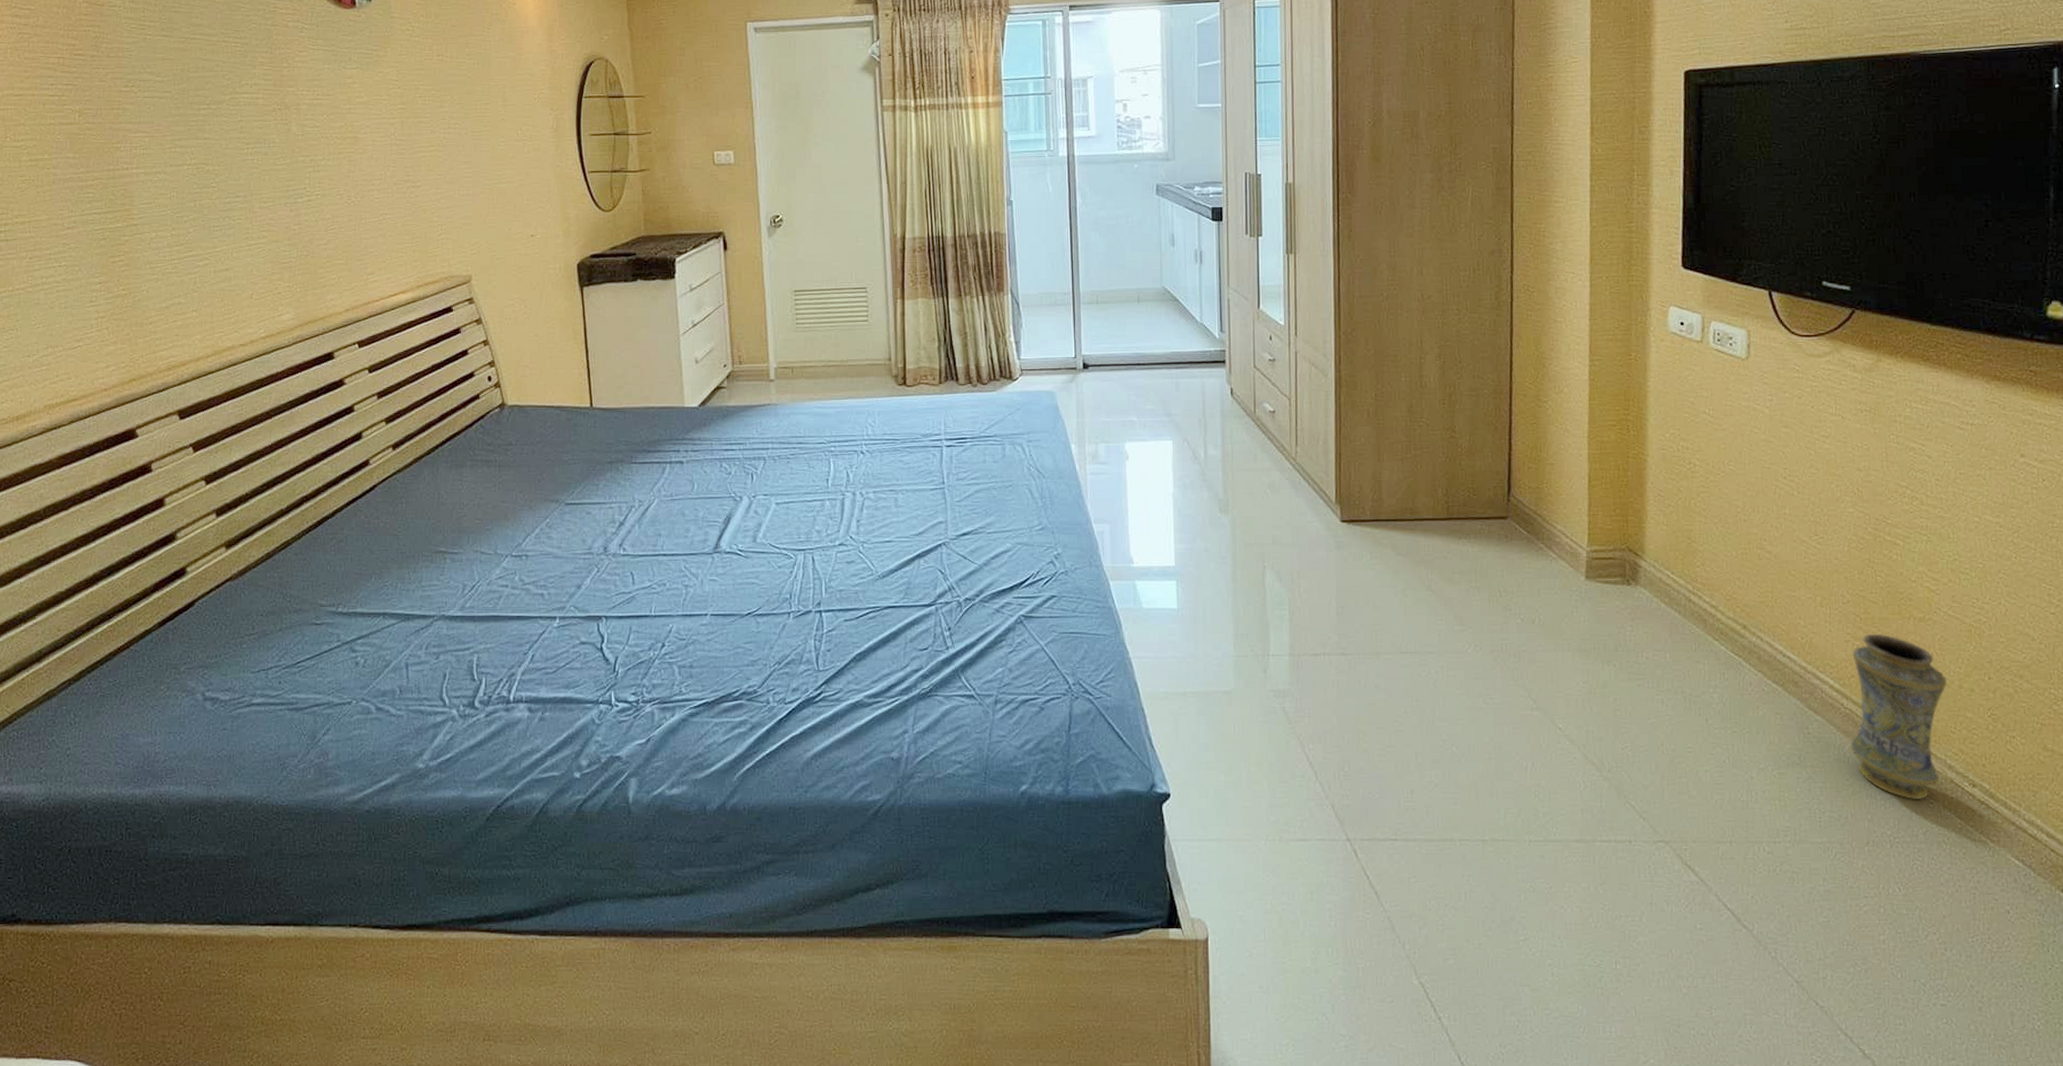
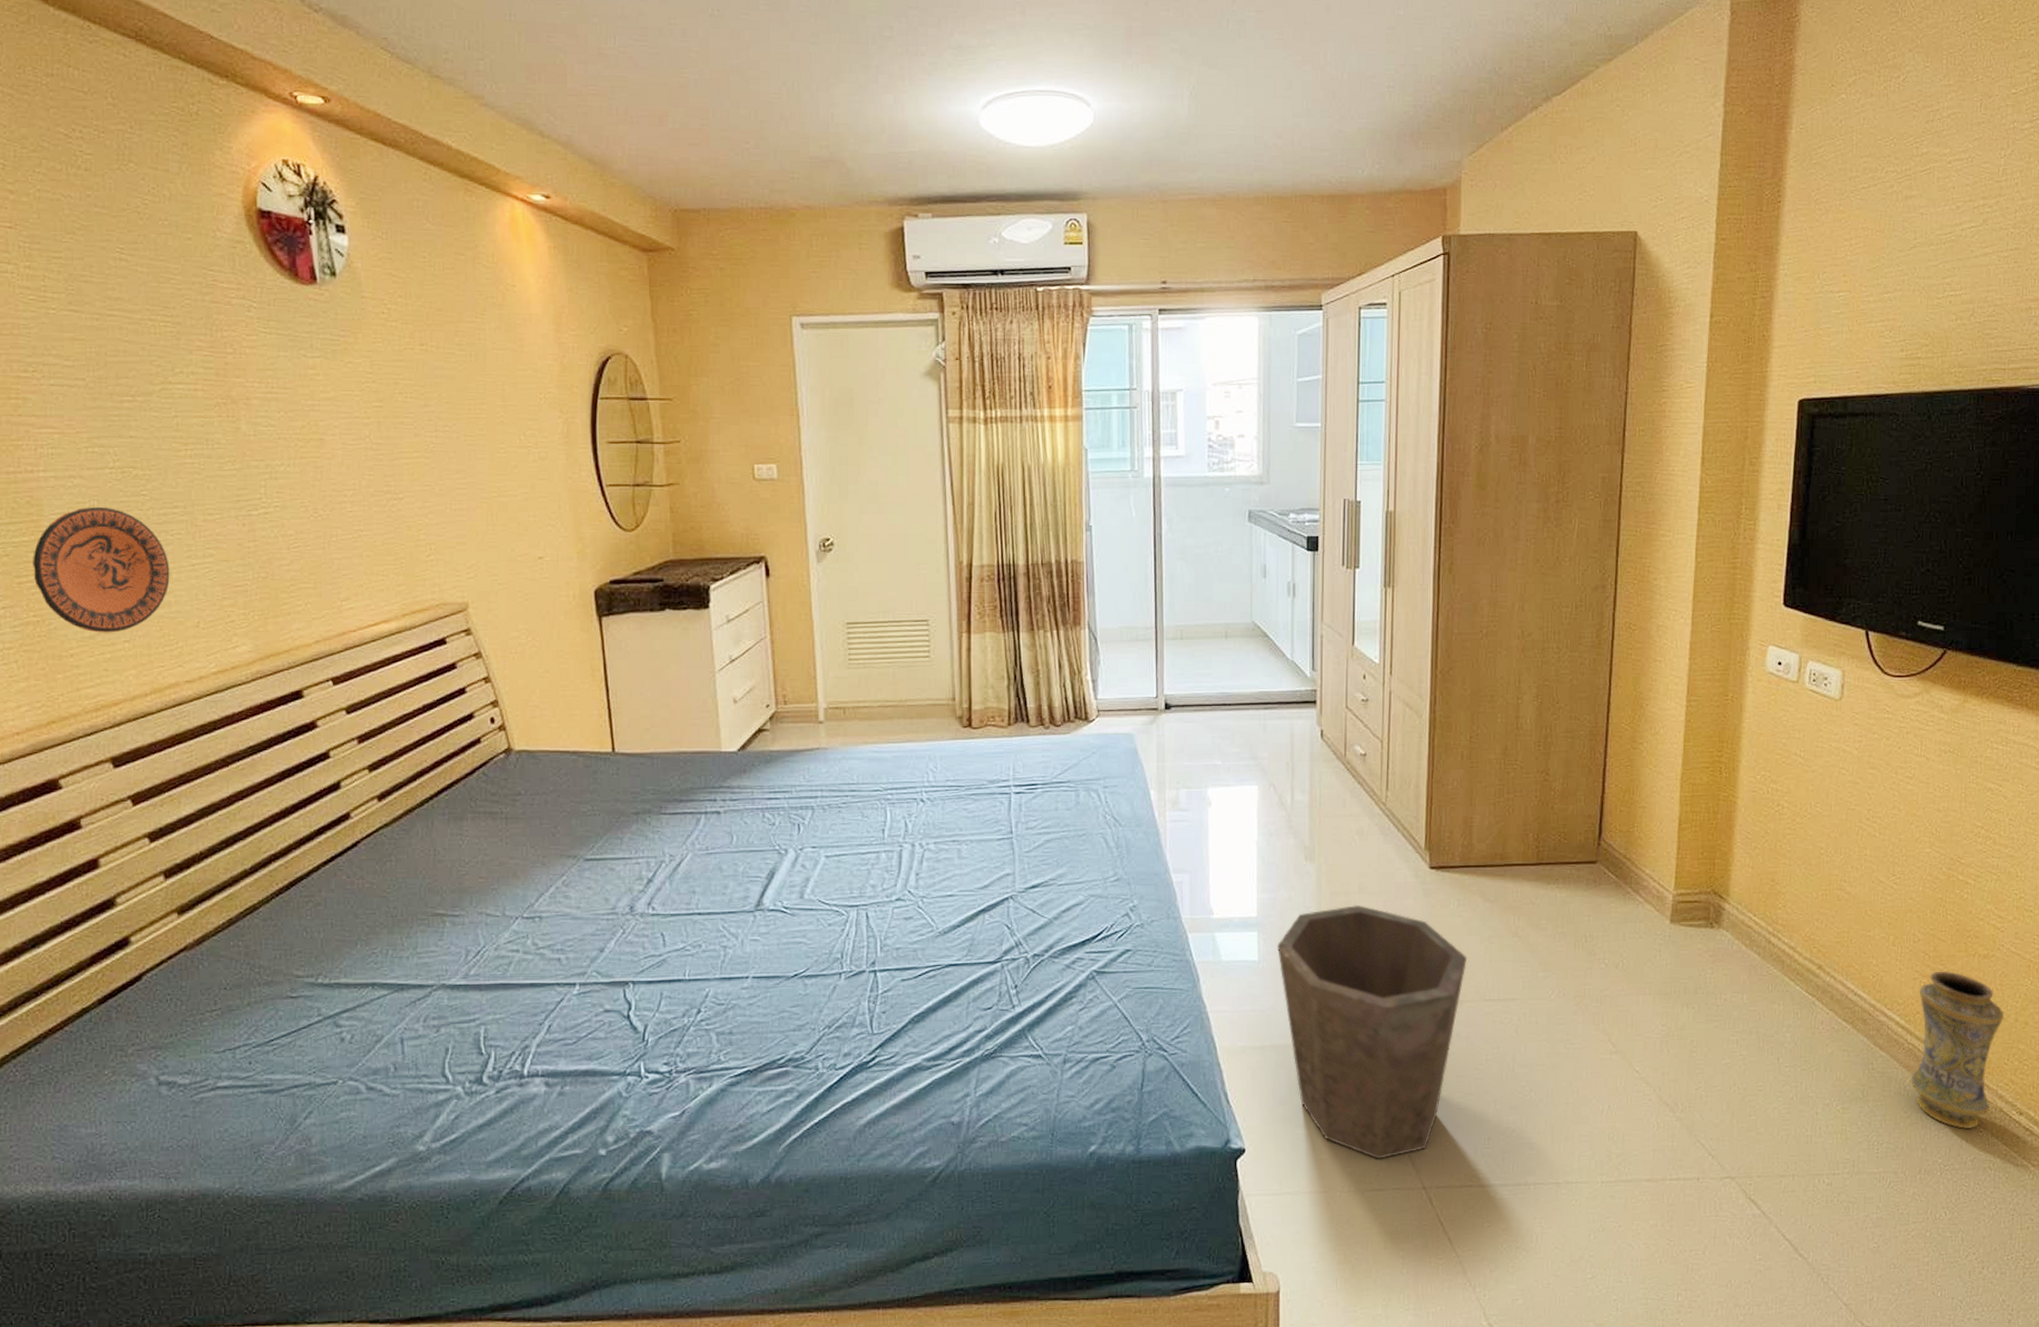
decorative plate: none [124,197,231,304] -> present [33,506,170,633]
waste bin: none [1196,555,1382,809] -> present [1277,904,1468,1159]

